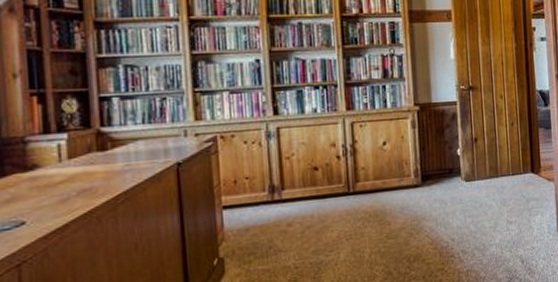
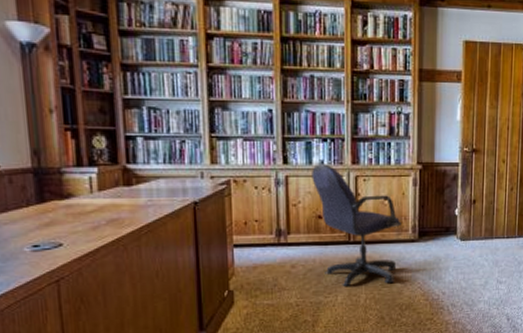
office chair: none [304,112,403,242] -> present [312,164,401,286]

